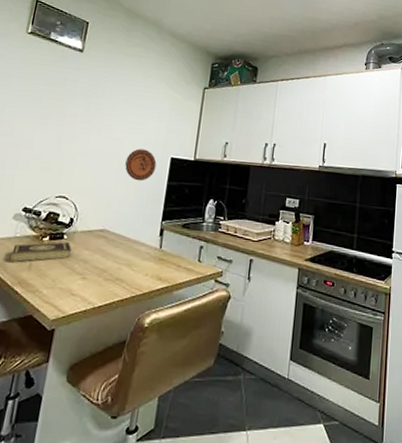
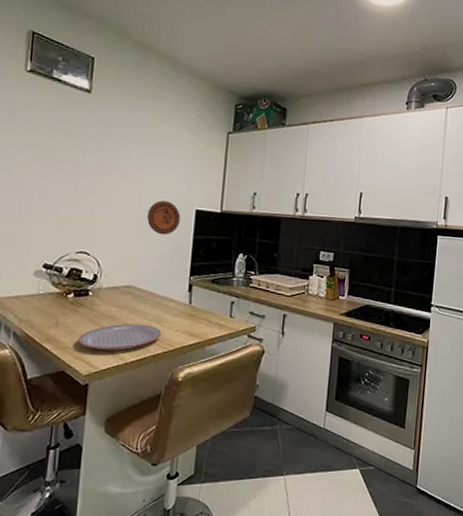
book: present [10,242,72,263] -> none [36,299,99,320]
plate: none [48,267,131,295] -> present [78,323,162,351]

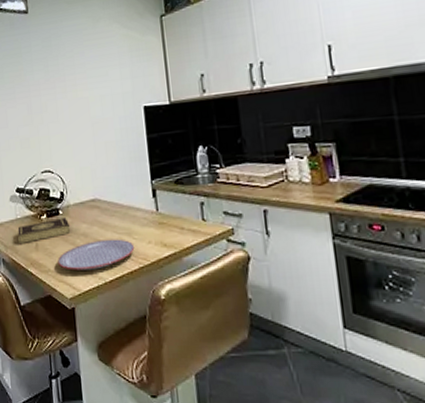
book: none [36,299,99,320] -> present [17,218,71,245]
decorative plate: present [147,200,181,235] -> none [98,103,131,140]

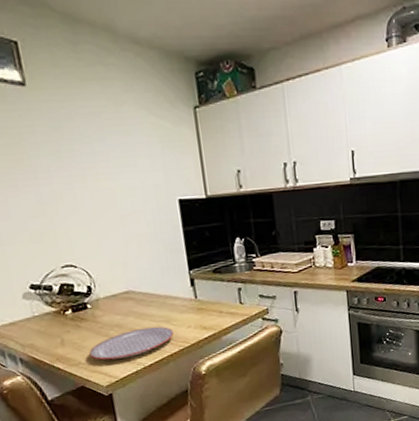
book: present [17,218,71,245] -> none [36,311,103,342]

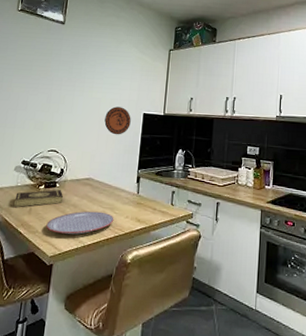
book: none [36,311,103,342] -> present [14,190,64,208]
decorative plate: none [127,195,165,233] -> present [104,106,131,135]

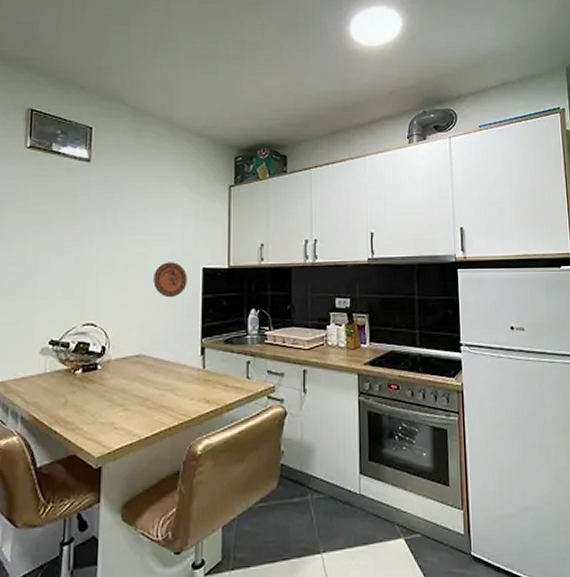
book: present [14,190,64,208] -> none [44,373,108,401]
plate: present [46,211,114,235] -> none [88,395,176,428]

